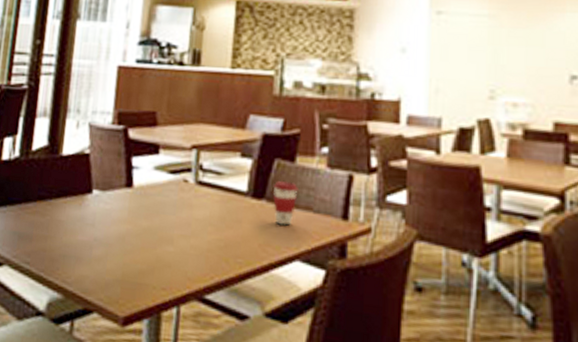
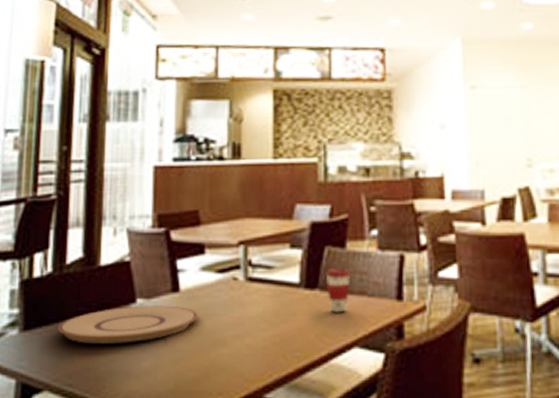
plate: none [20,196,148,230] -> present [57,305,198,343]

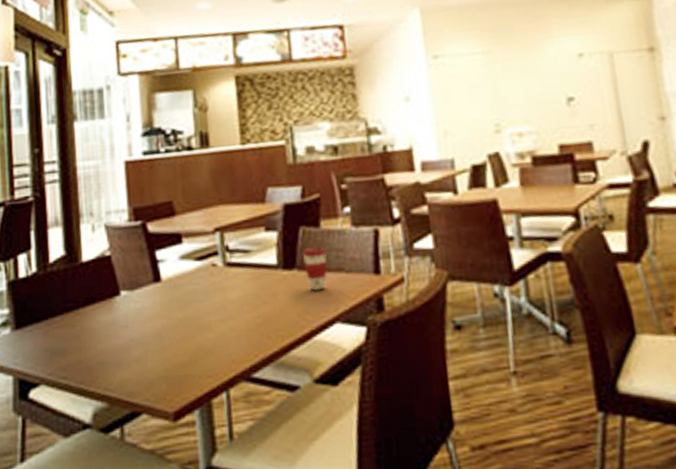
plate: present [57,305,198,343] -> none [47,295,181,337]

